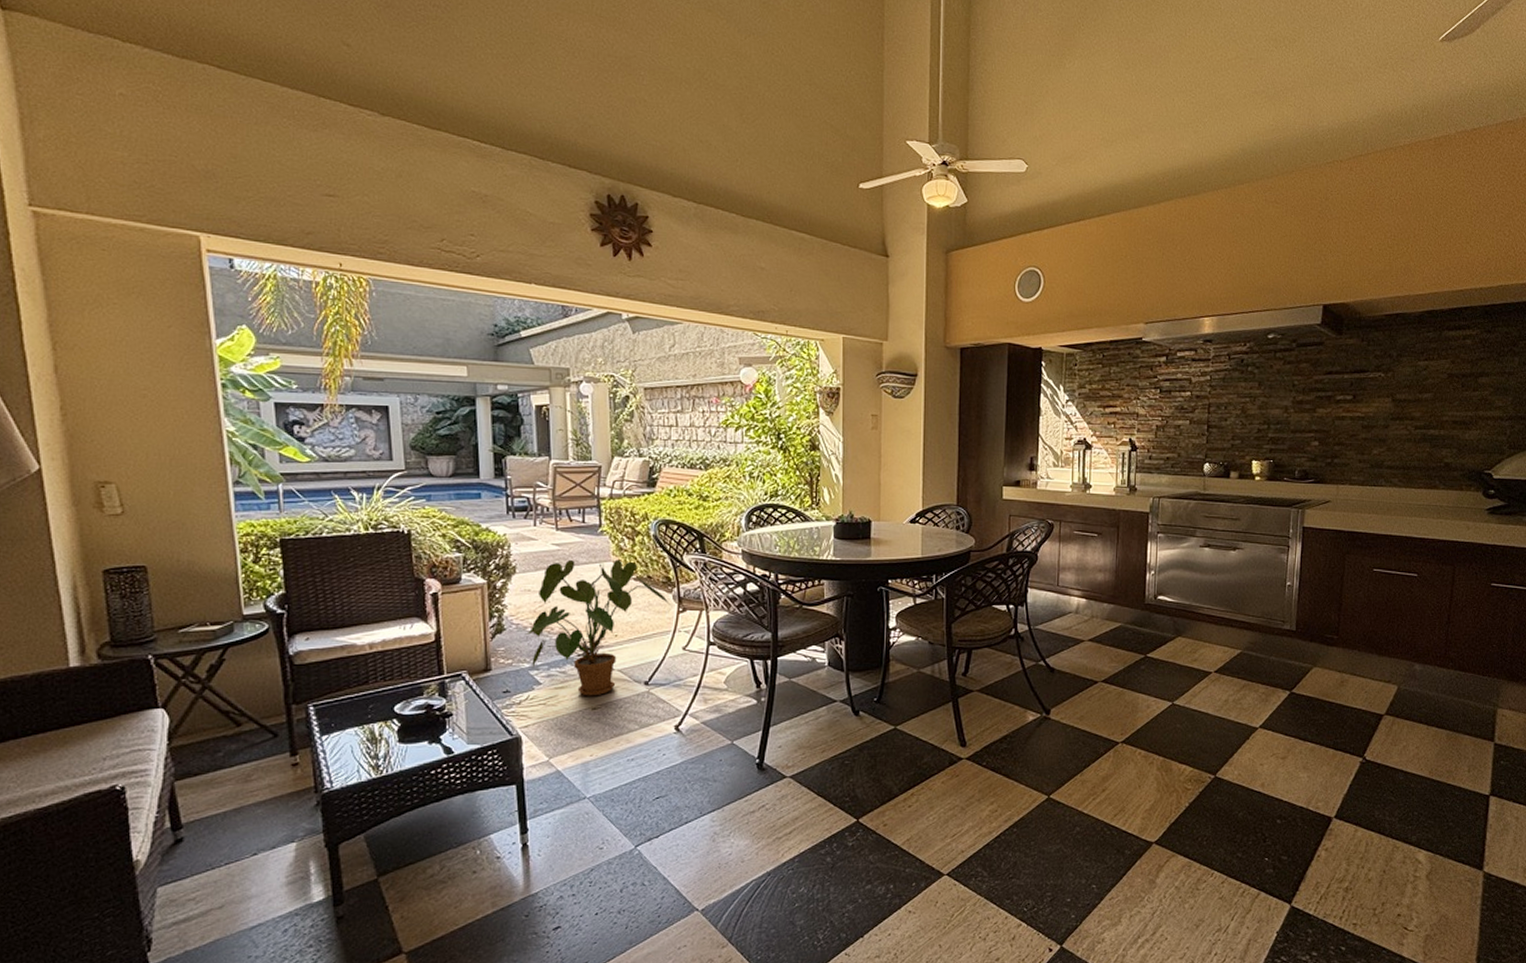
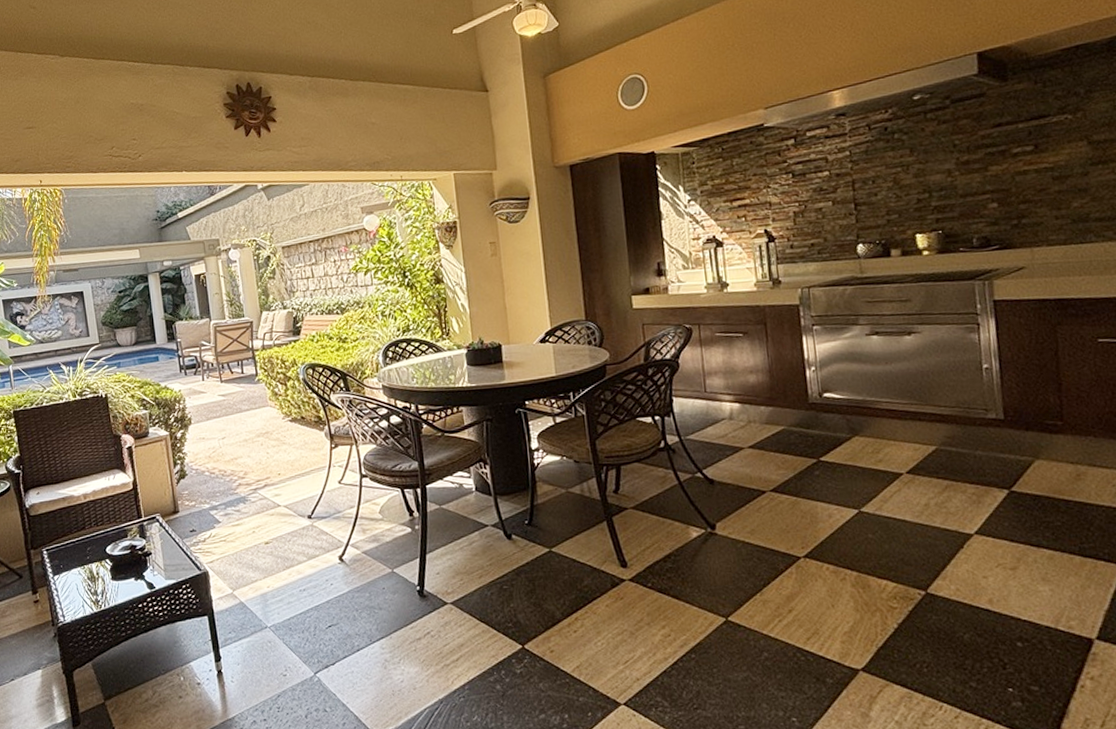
house plant: present [525,560,672,696] -> none [203,404,325,532]

